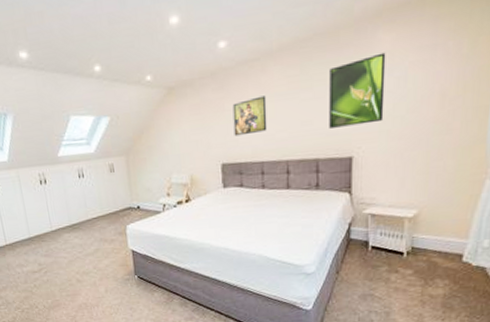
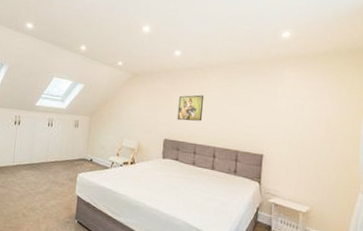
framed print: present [329,52,386,128] -> none [248,84,290,133]

